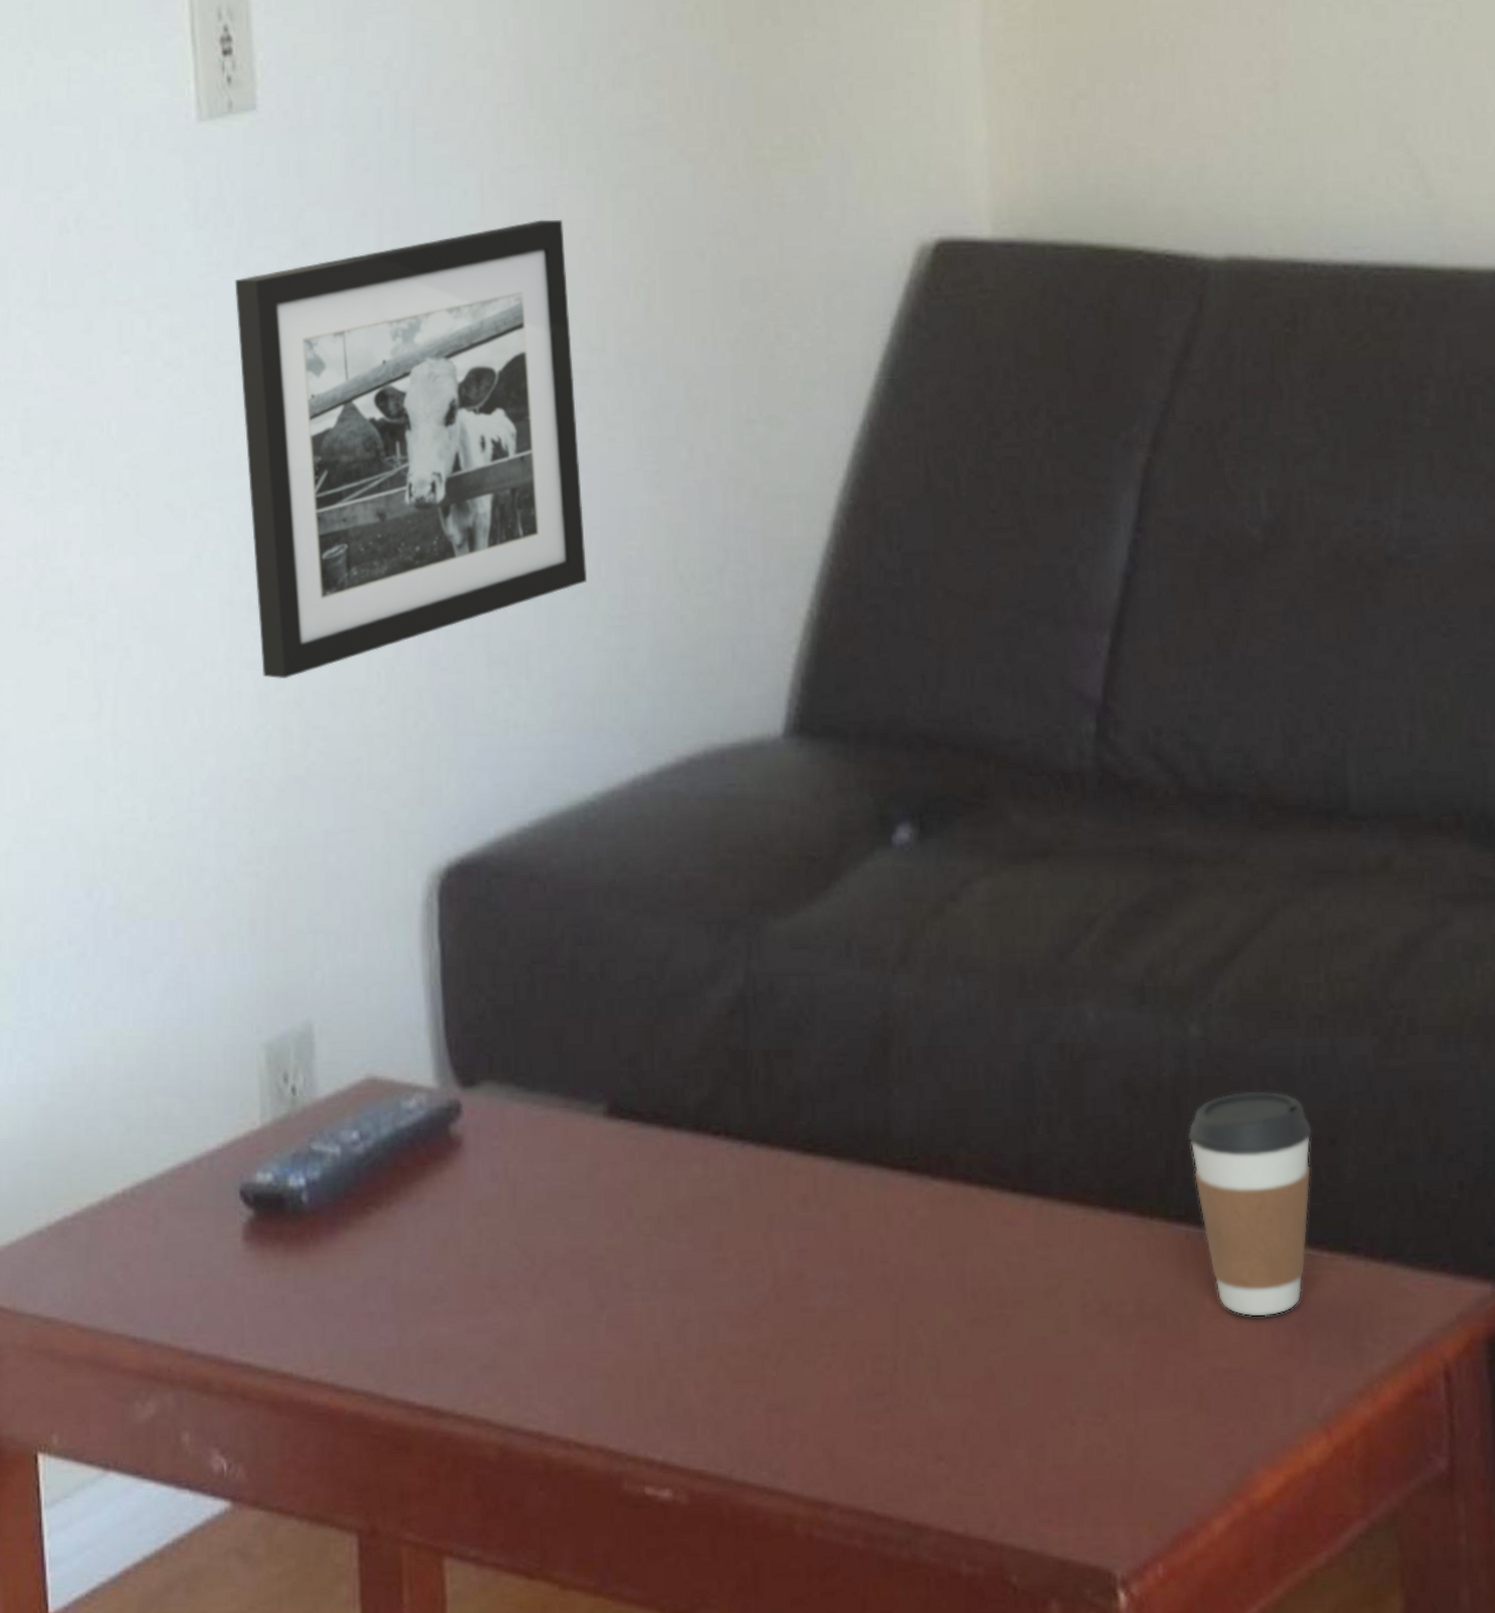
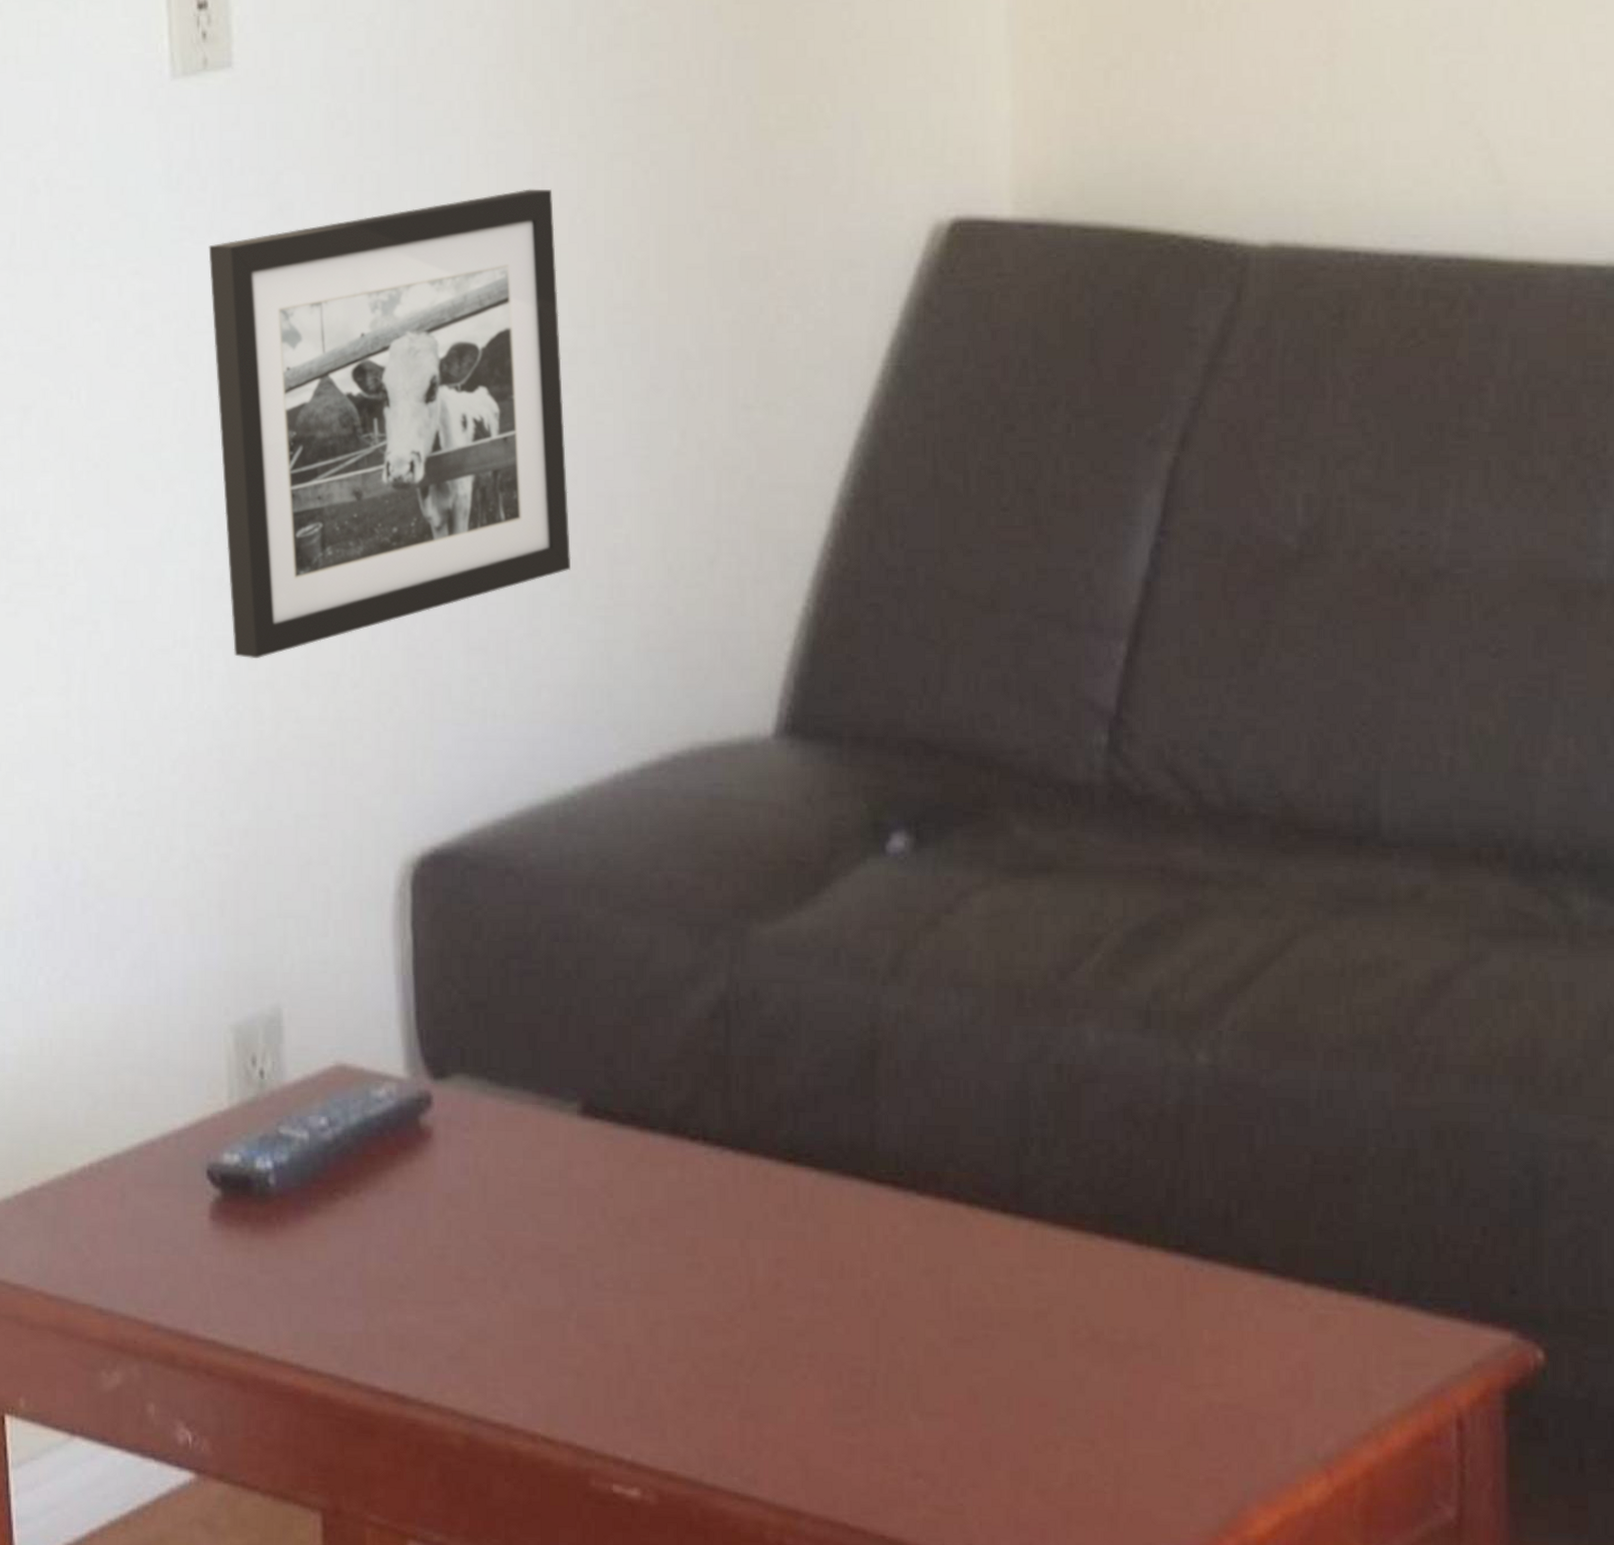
coffee cup: present [1187,1091,1312,1317] -> none [1191,1123,1325,1353]

